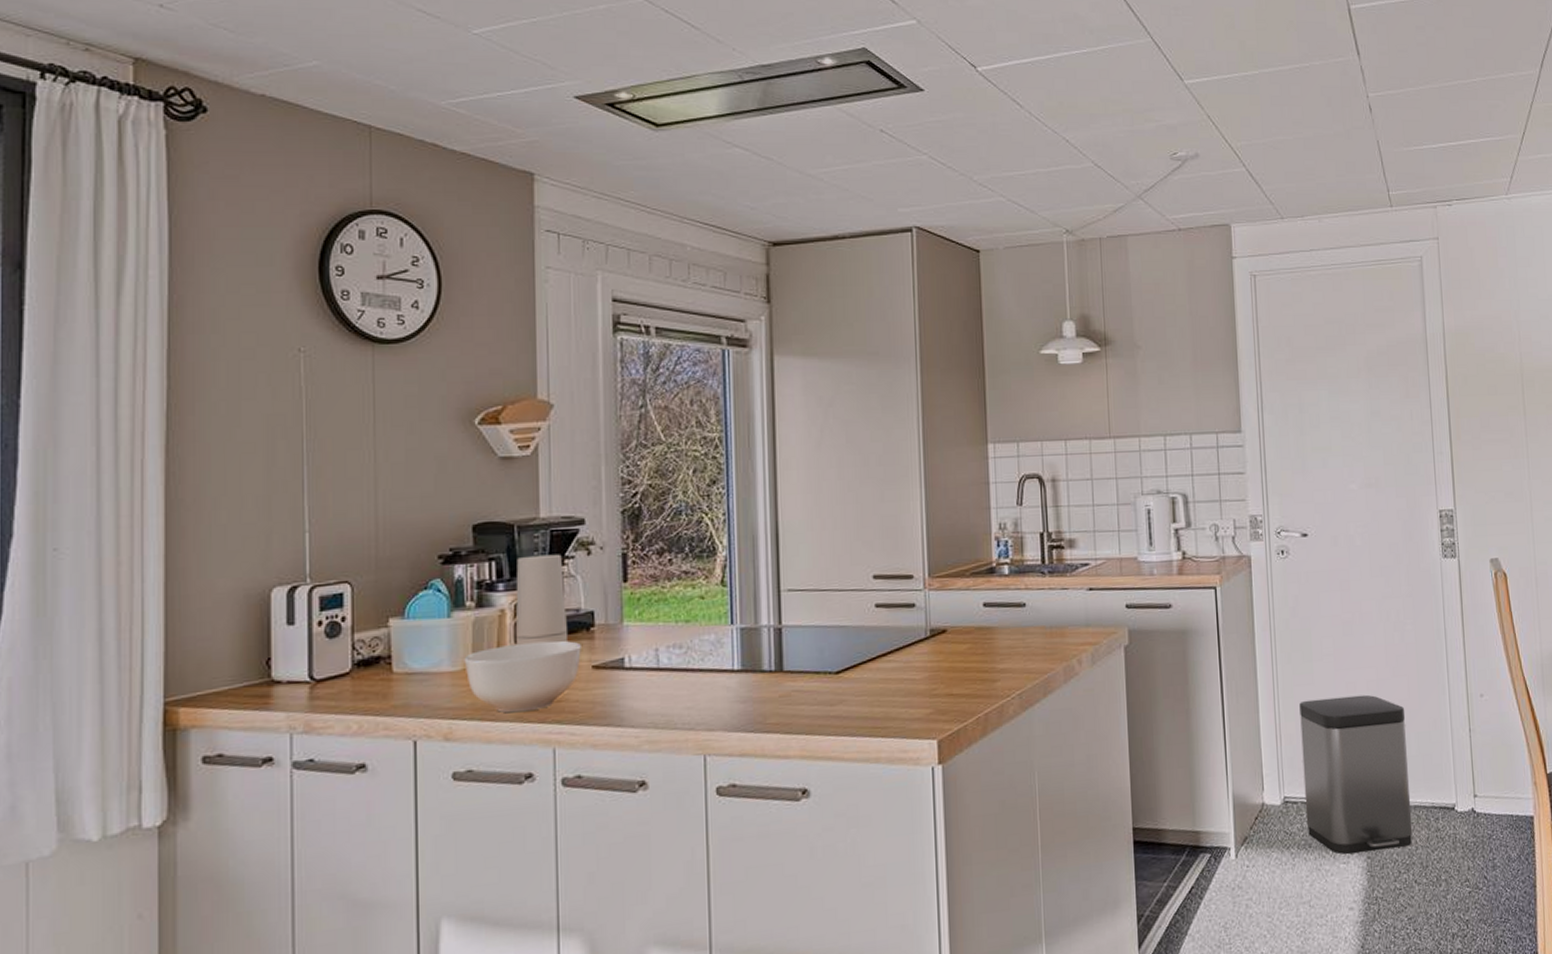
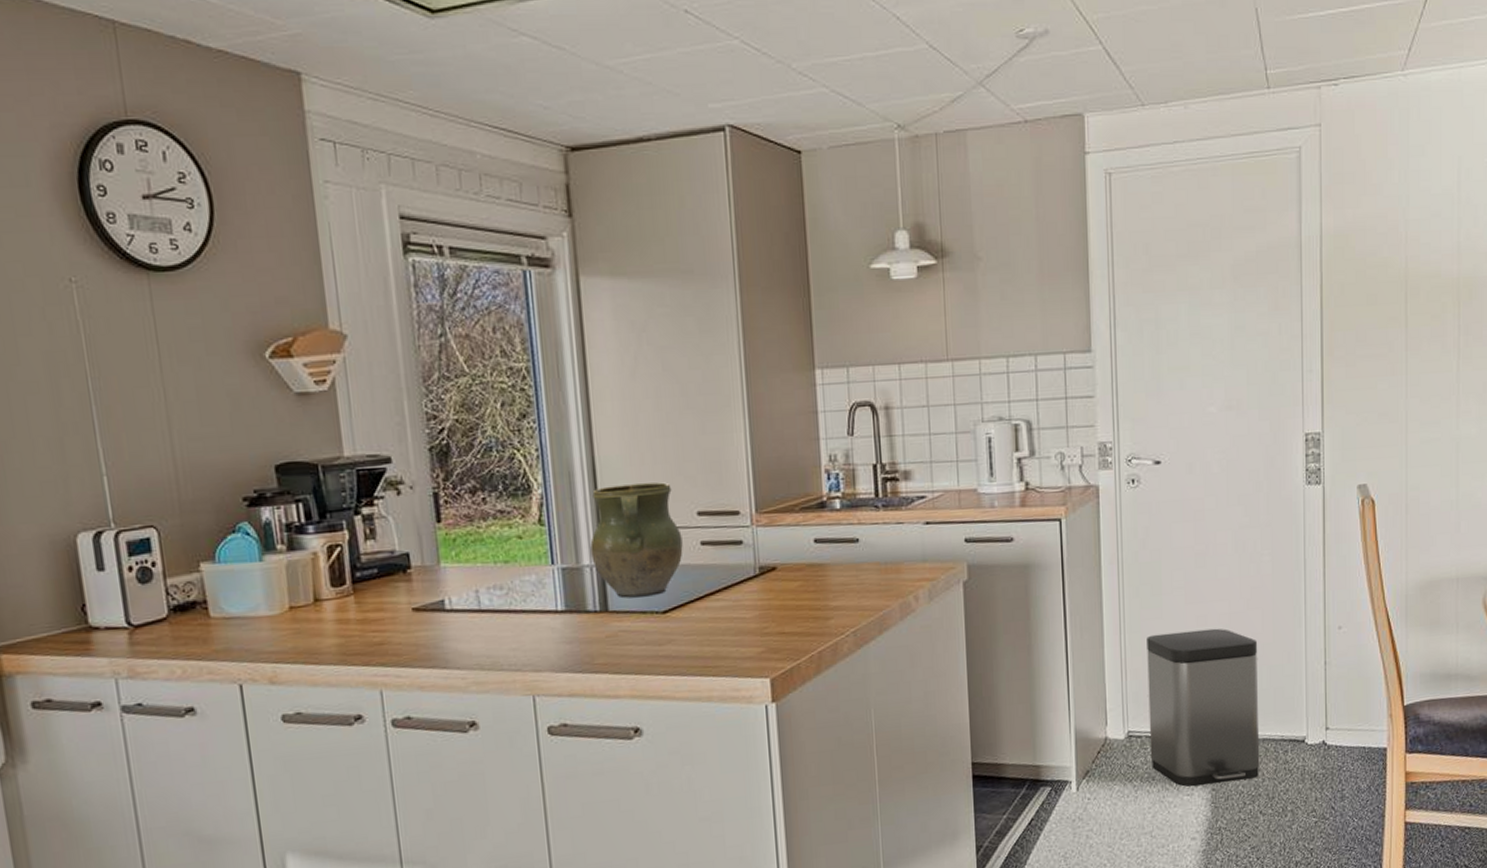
bowl: present [464,640,581,713] -> none [280,583,400,657]
canister: present [515,554,569,646] -> none [324,494,386,590]
ceramic jug: none [769,546,858,659] -> present [590,482,683,599]

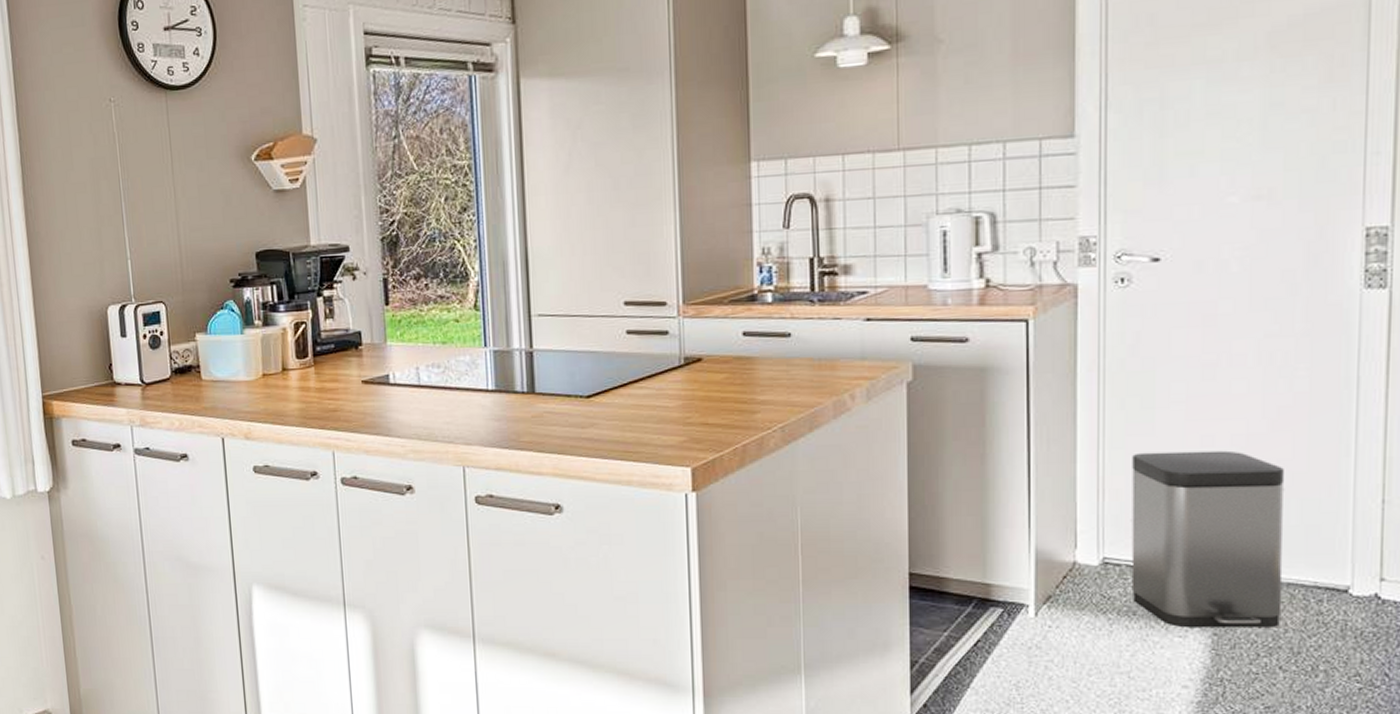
ceramic jug: present [590,482,683,599] -> none [520,272,609,382]

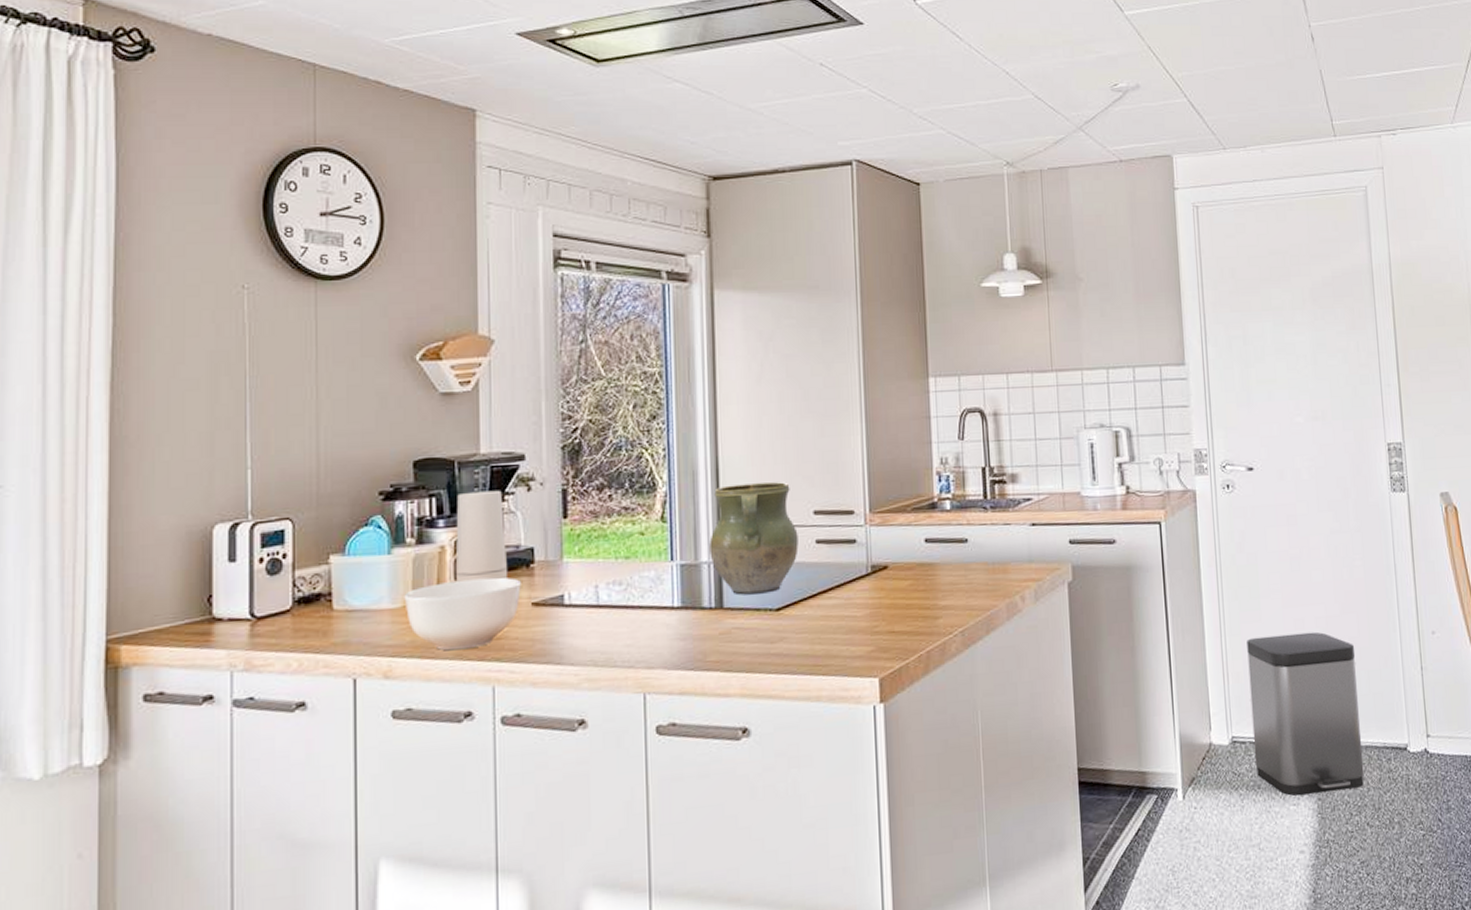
bowl: none [256,357,352,419] -> present [404,577,521,651]
canister: none [293,279,341,361] -> present [455,490,509,583]
ceramic jug: none [520,272,609,382] -> present [709,482,799,596]

